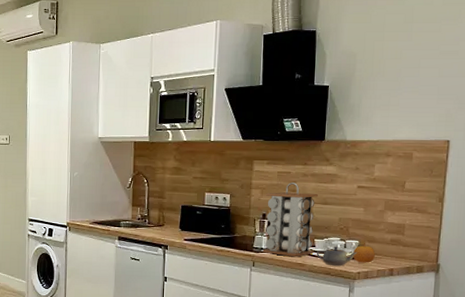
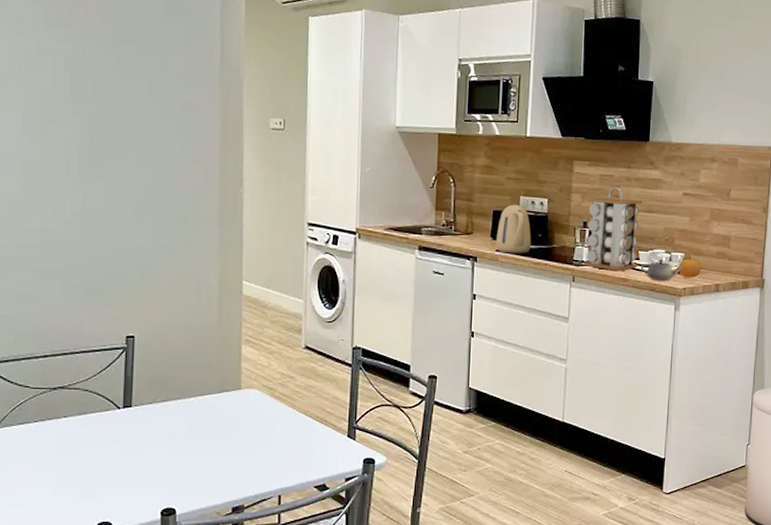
kettle: none [183,200,215,243] -> present [495,204,531,254]

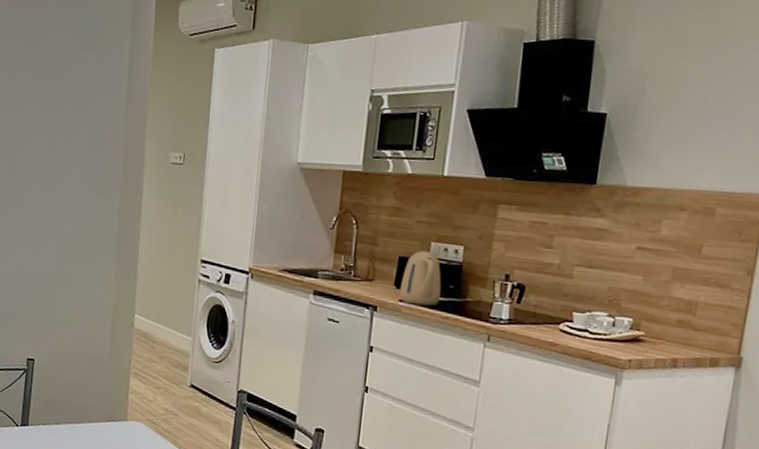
spice rack: present [583,187,643,271] -> none [502,236,583,334]
teapot: present [640,258,683,282] -> none [573,322,631,351]
fruit: present [678,255,701,278] -> none [623,321,654,349]

